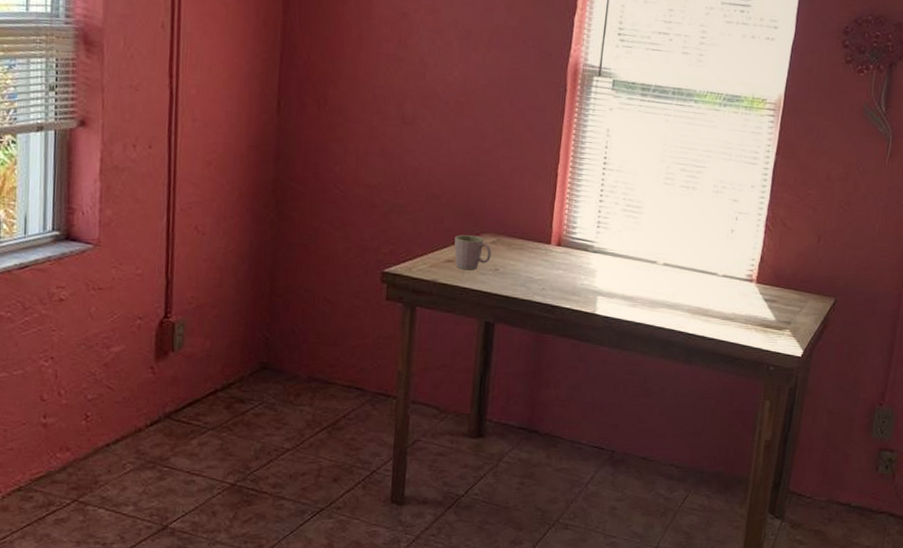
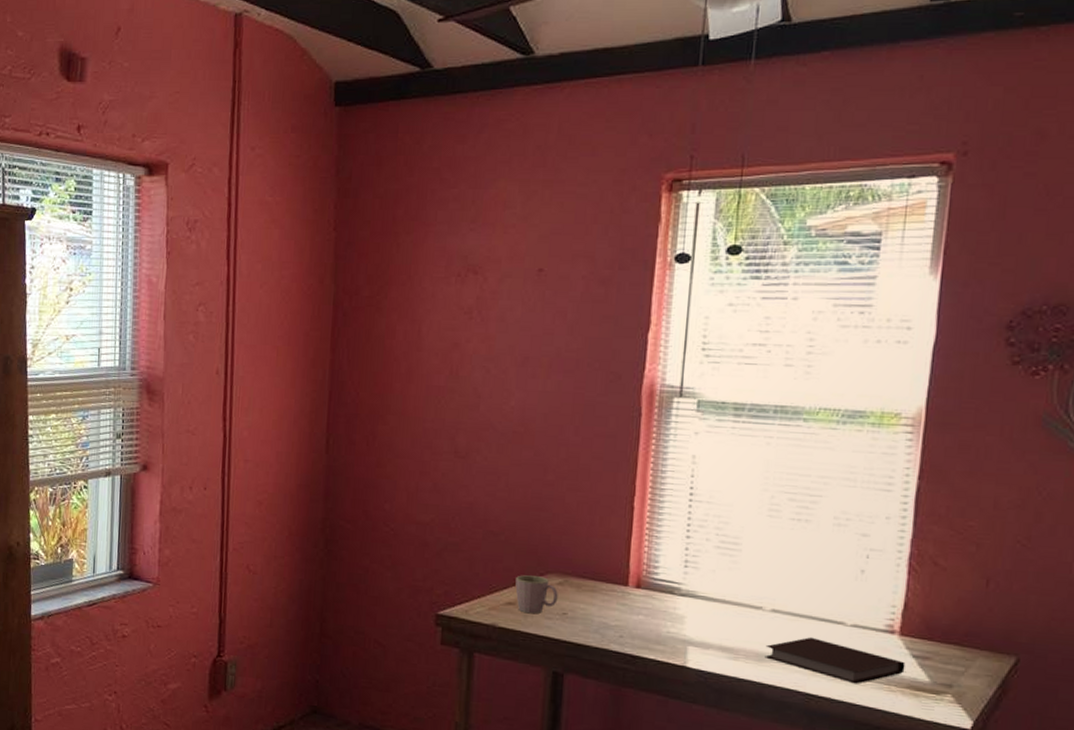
notebook: none [656,286,759,324] -> present [764,636,906,684]

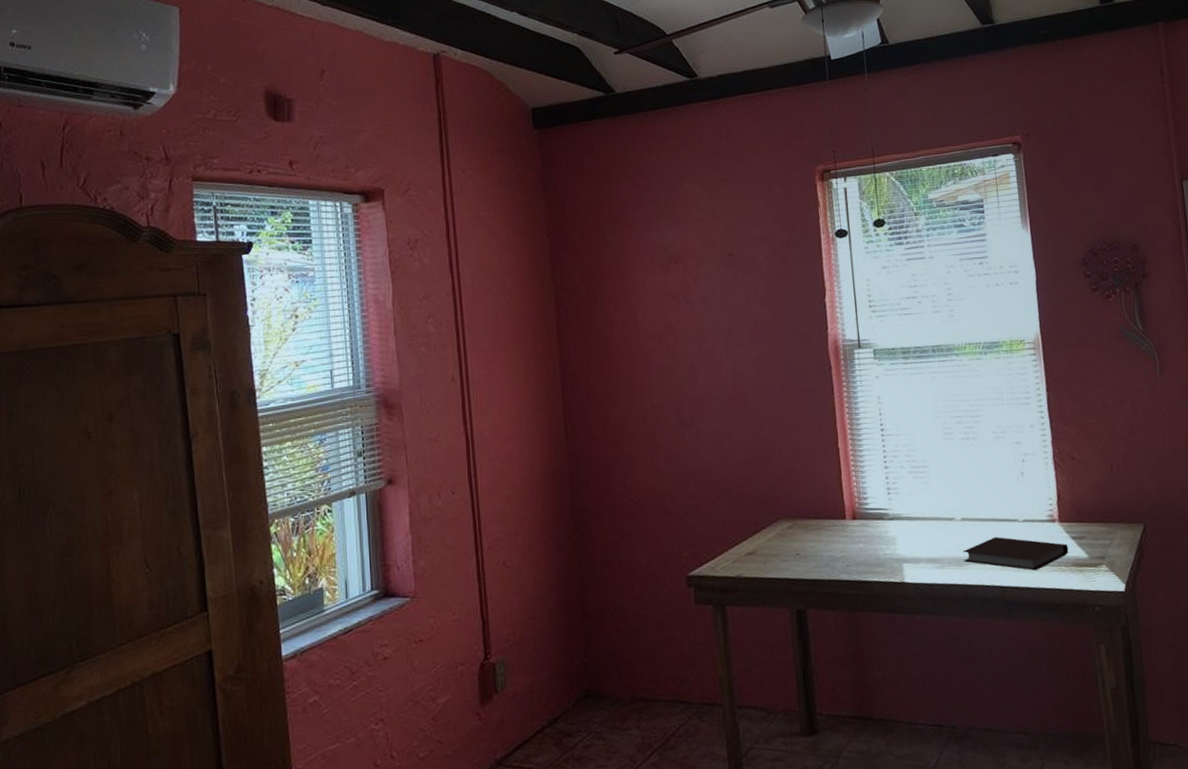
mug: present [515,575,558,614] -> none [752,523,790,560]

